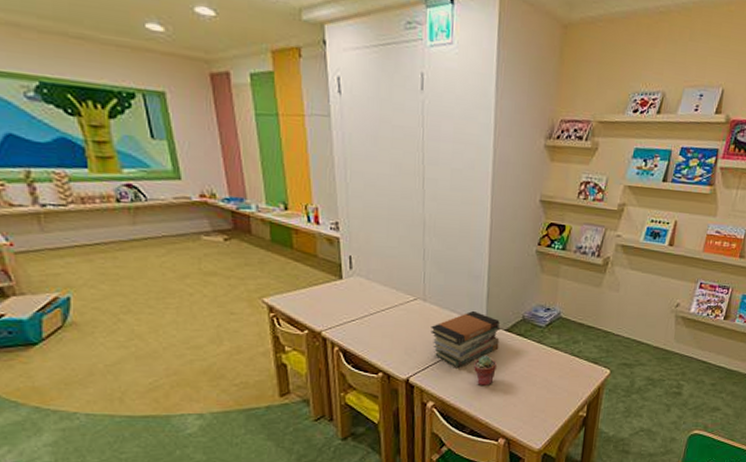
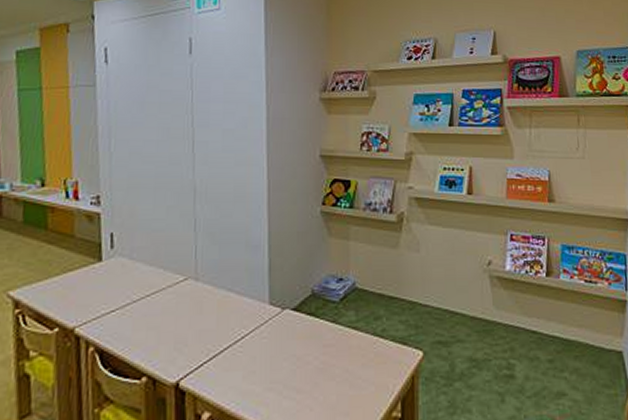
book stack: present [430,310,501,367] -> none [204,287,287,362]
potted succulent: present [474,355,497,386] -> none [258,343,285,385]

